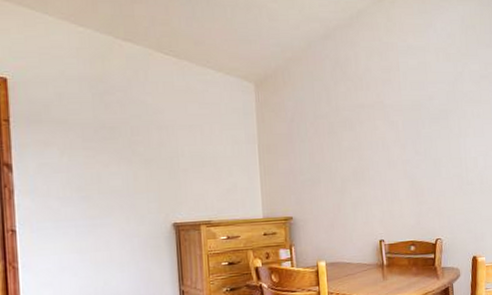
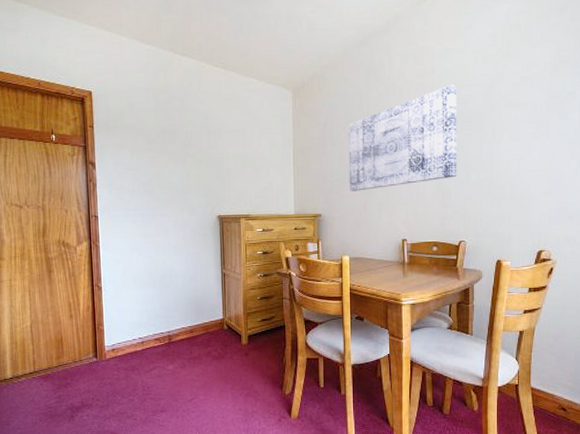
wall art: none [316,81,429,191] -> present [348,84,457,191]

